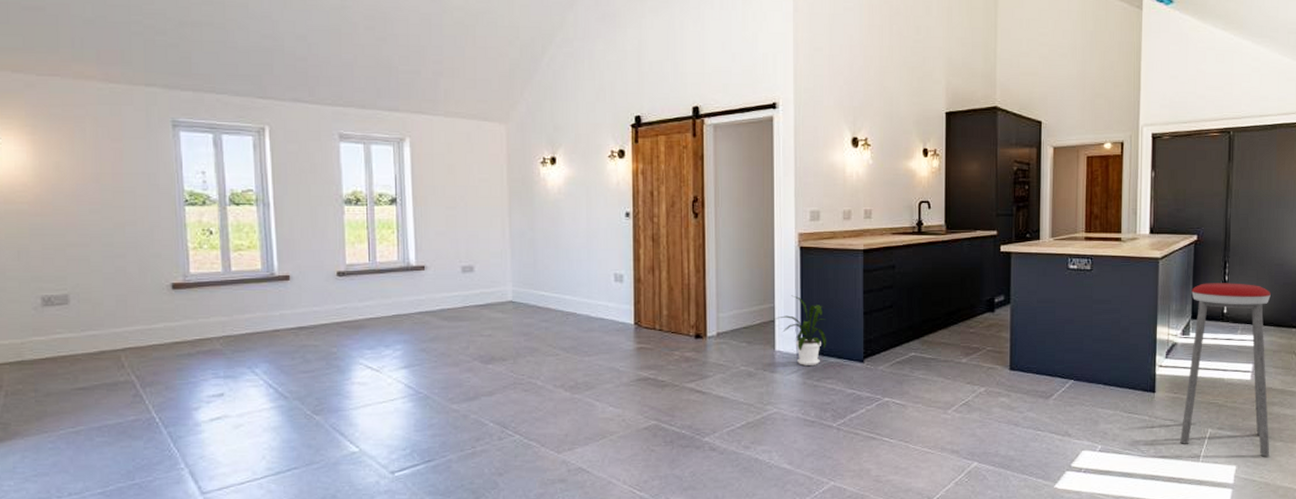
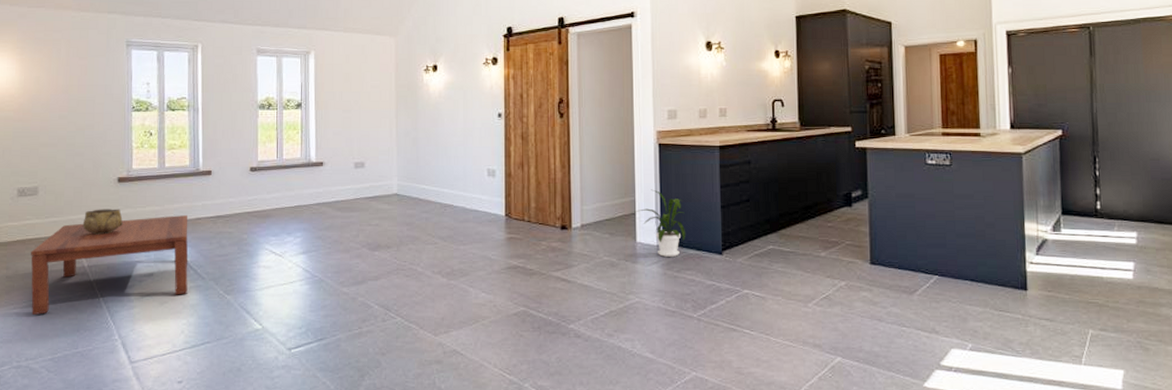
coffee table: none [65,327,267,443] -> present [31,215,189,315]
decorative bowl: none [130,320,182,350] -> present [82,209,123,235]
music stool: present [1180,283,1271,457] -> none [1058,178,1162,362]

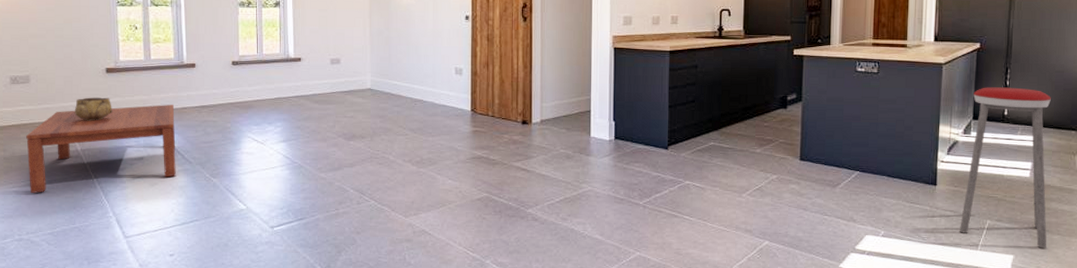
house plant: present [632,189,685,257] -> none [587,89,636,151]
music stool: none [1058,178,1162,362] -> present [960,87,1051,249]

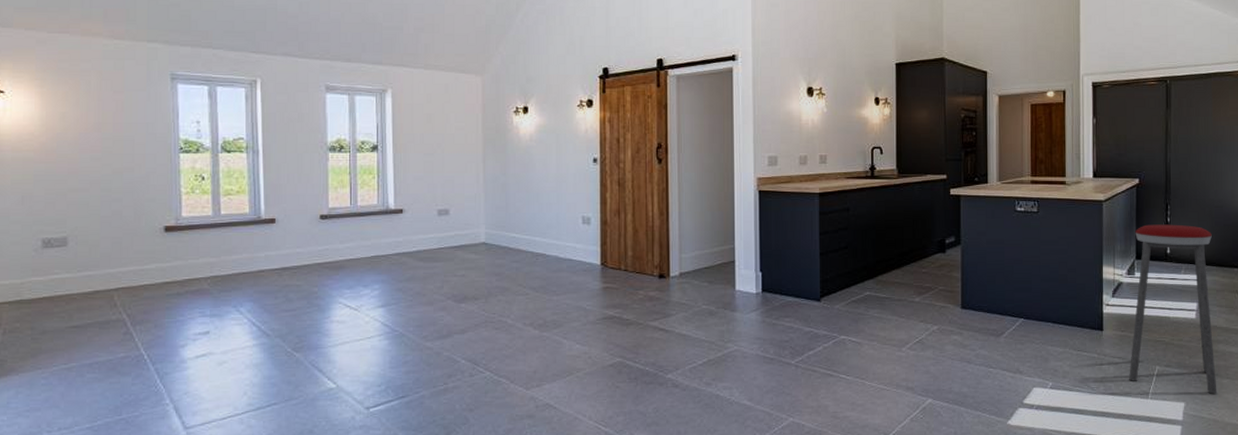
coffee table: present [26,105,176,193] -> none [61,267,250,379]
decorative bowl: present [74,97,112,121] -> none [123,261,172,290]

